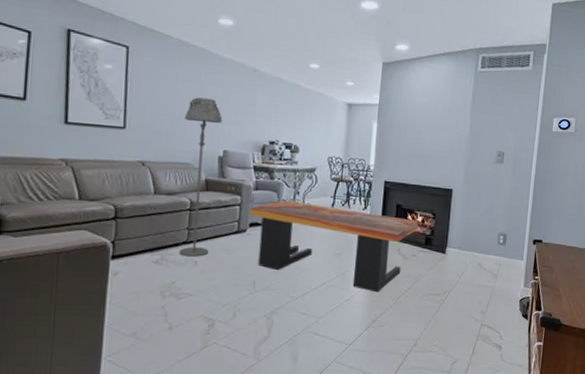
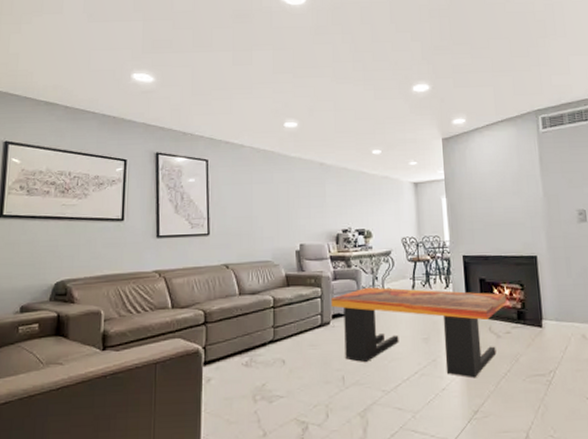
floor lamp: present [179,97,223,257] -> none [261,196,296,356]

